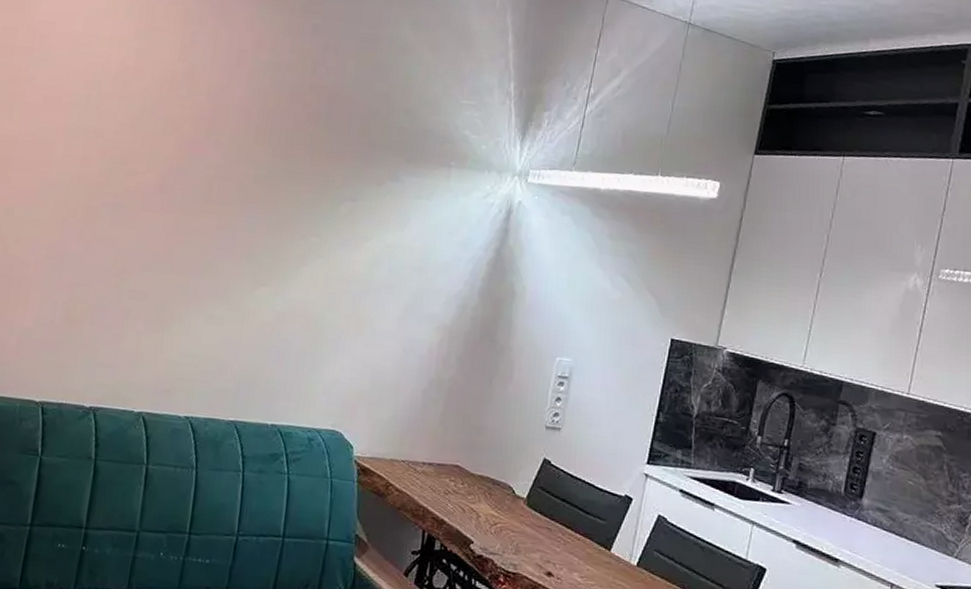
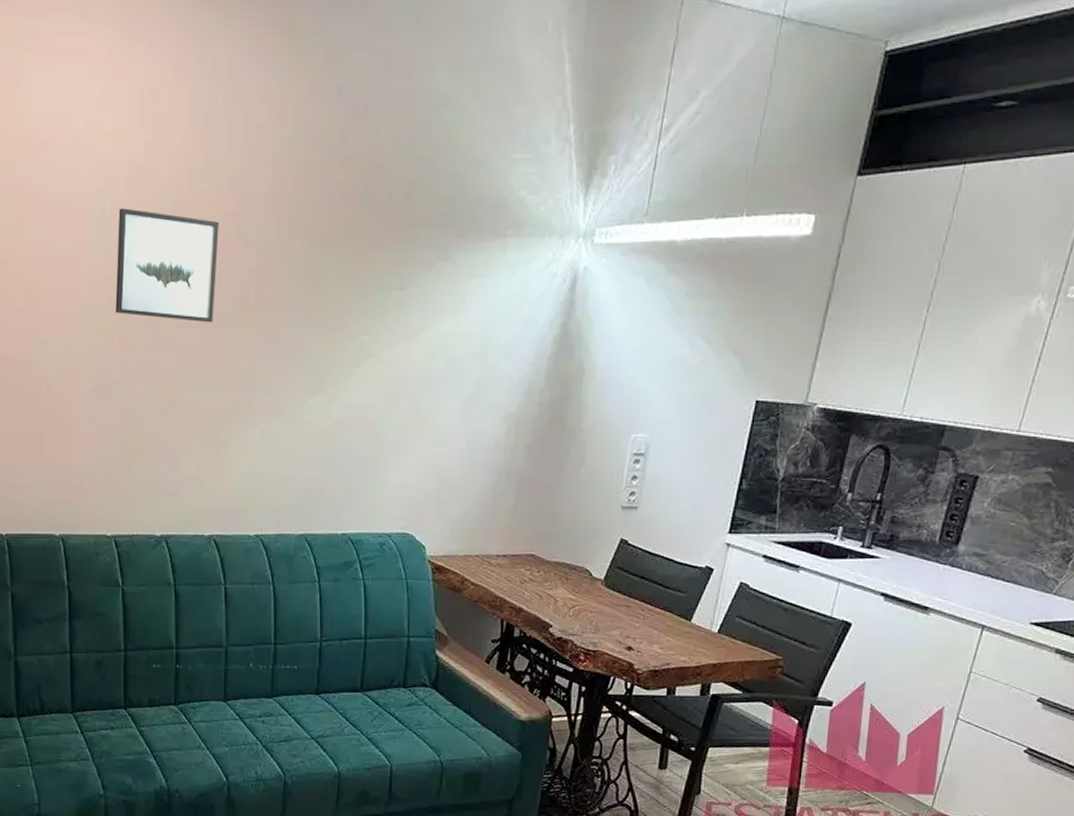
wall art: none [83,100,193,210] -> present [115,208,219,323]

